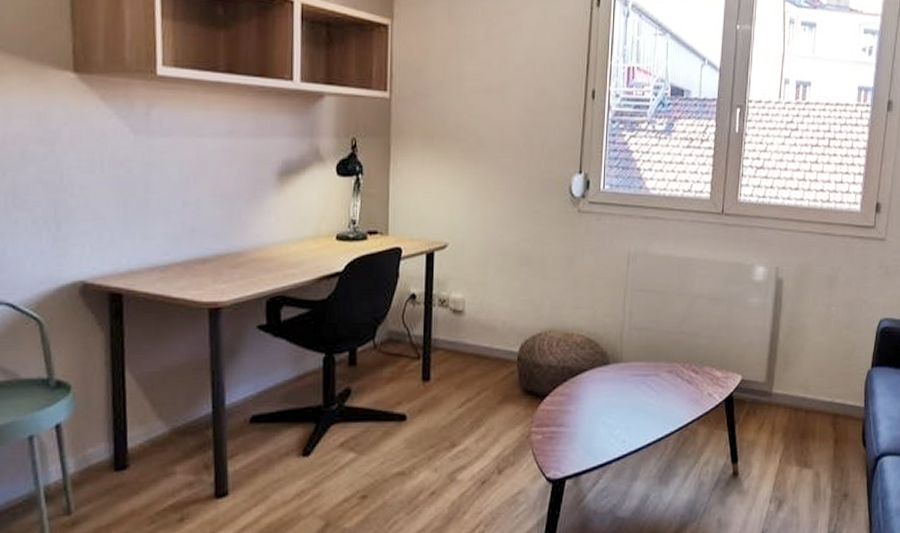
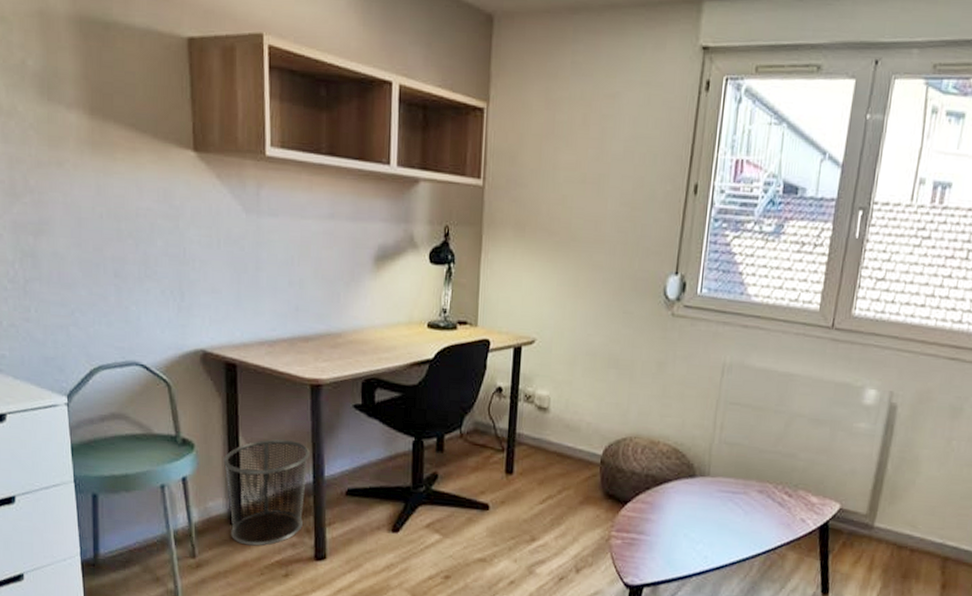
waste bin: none [106,369,208,492] -> present [223,439,310,546]

